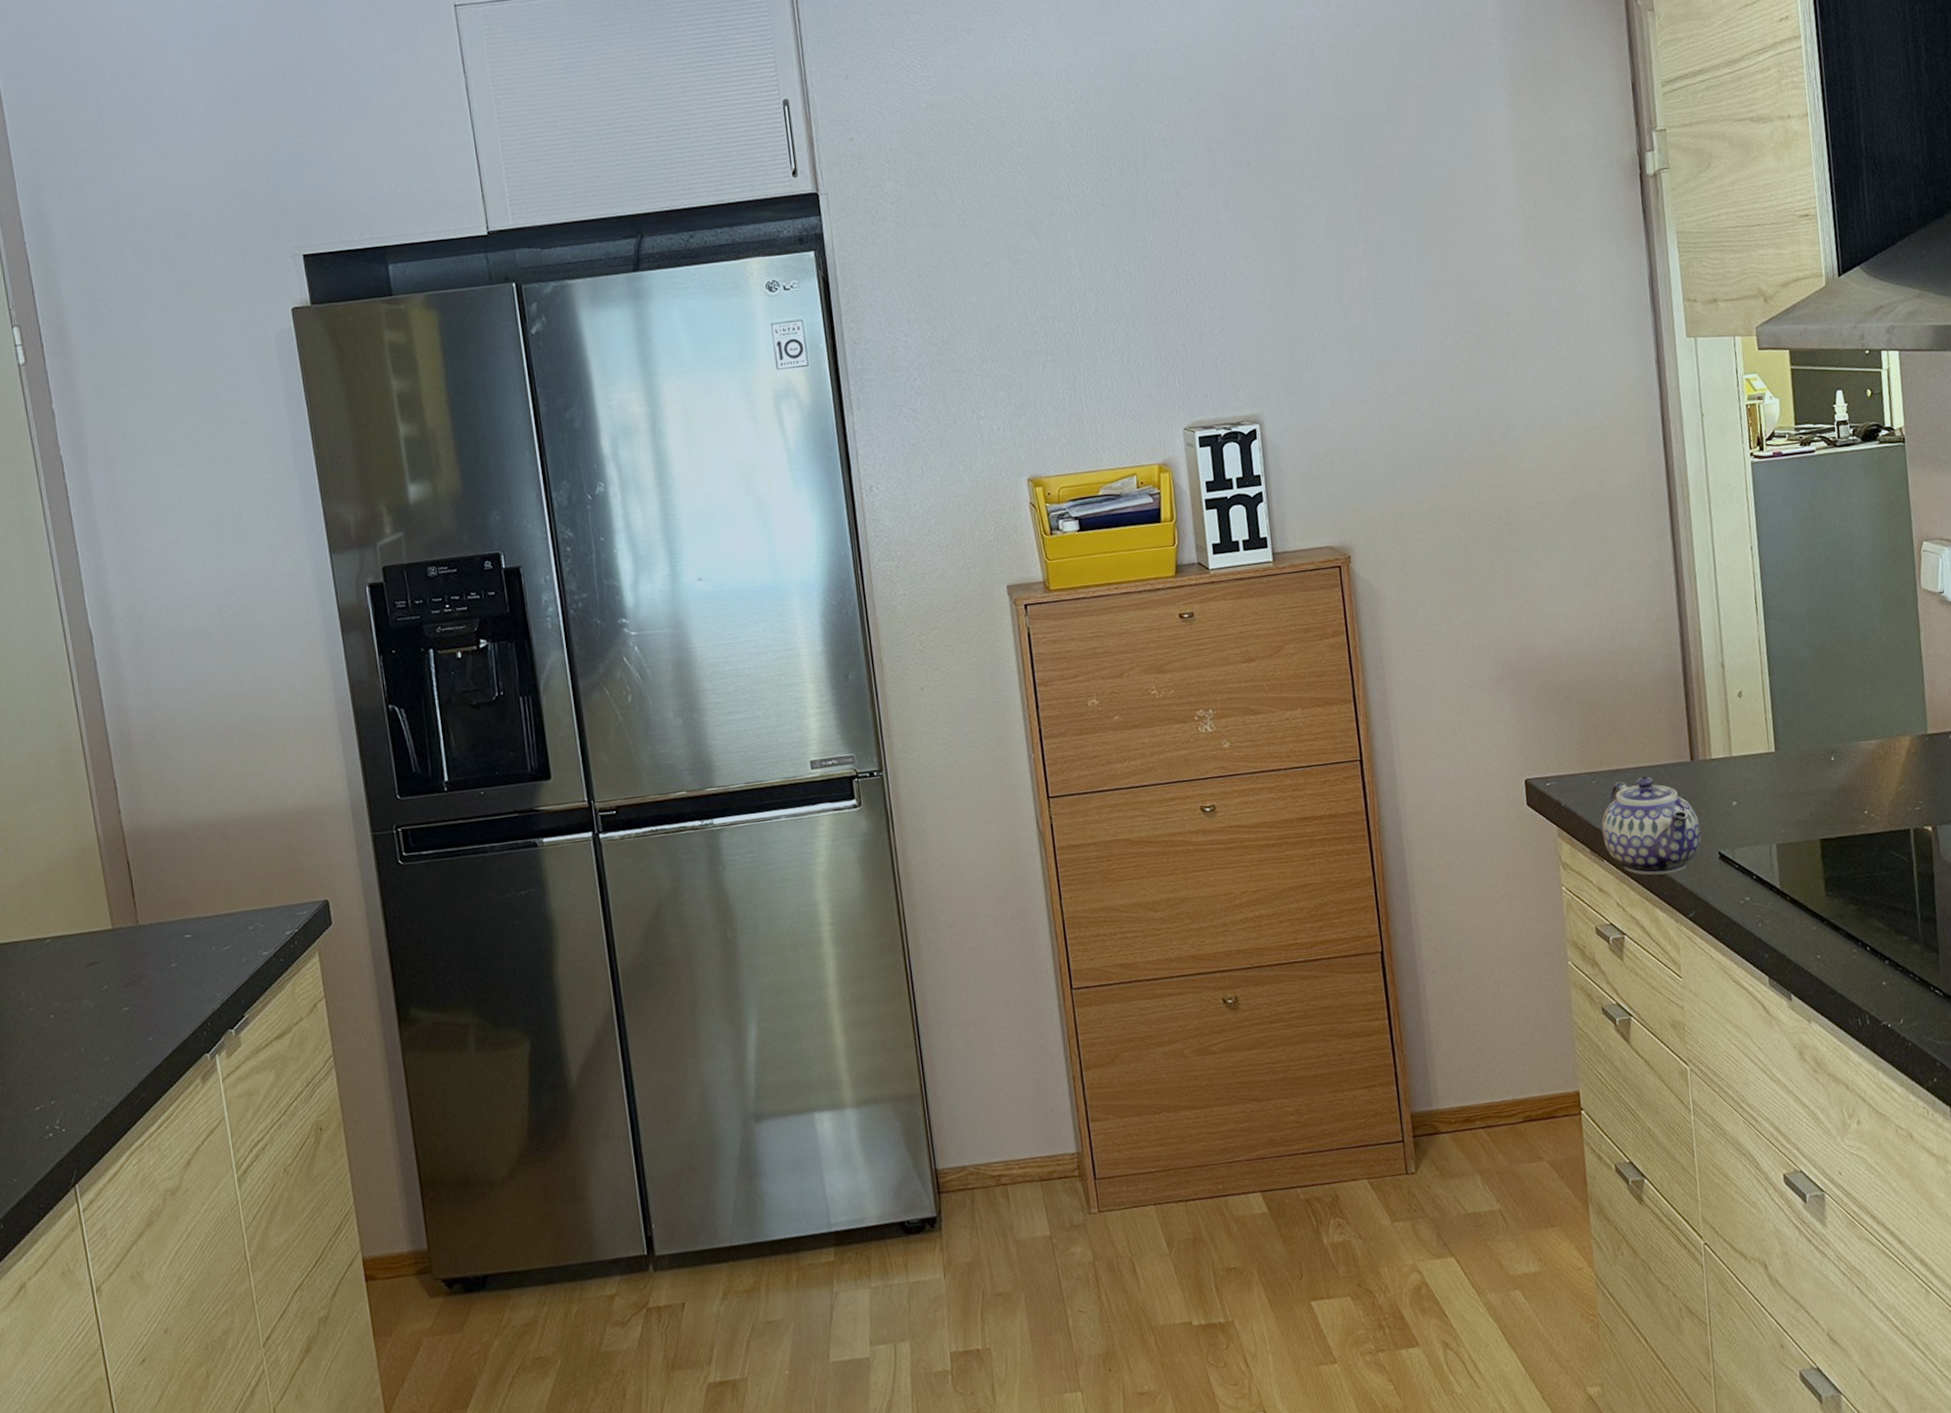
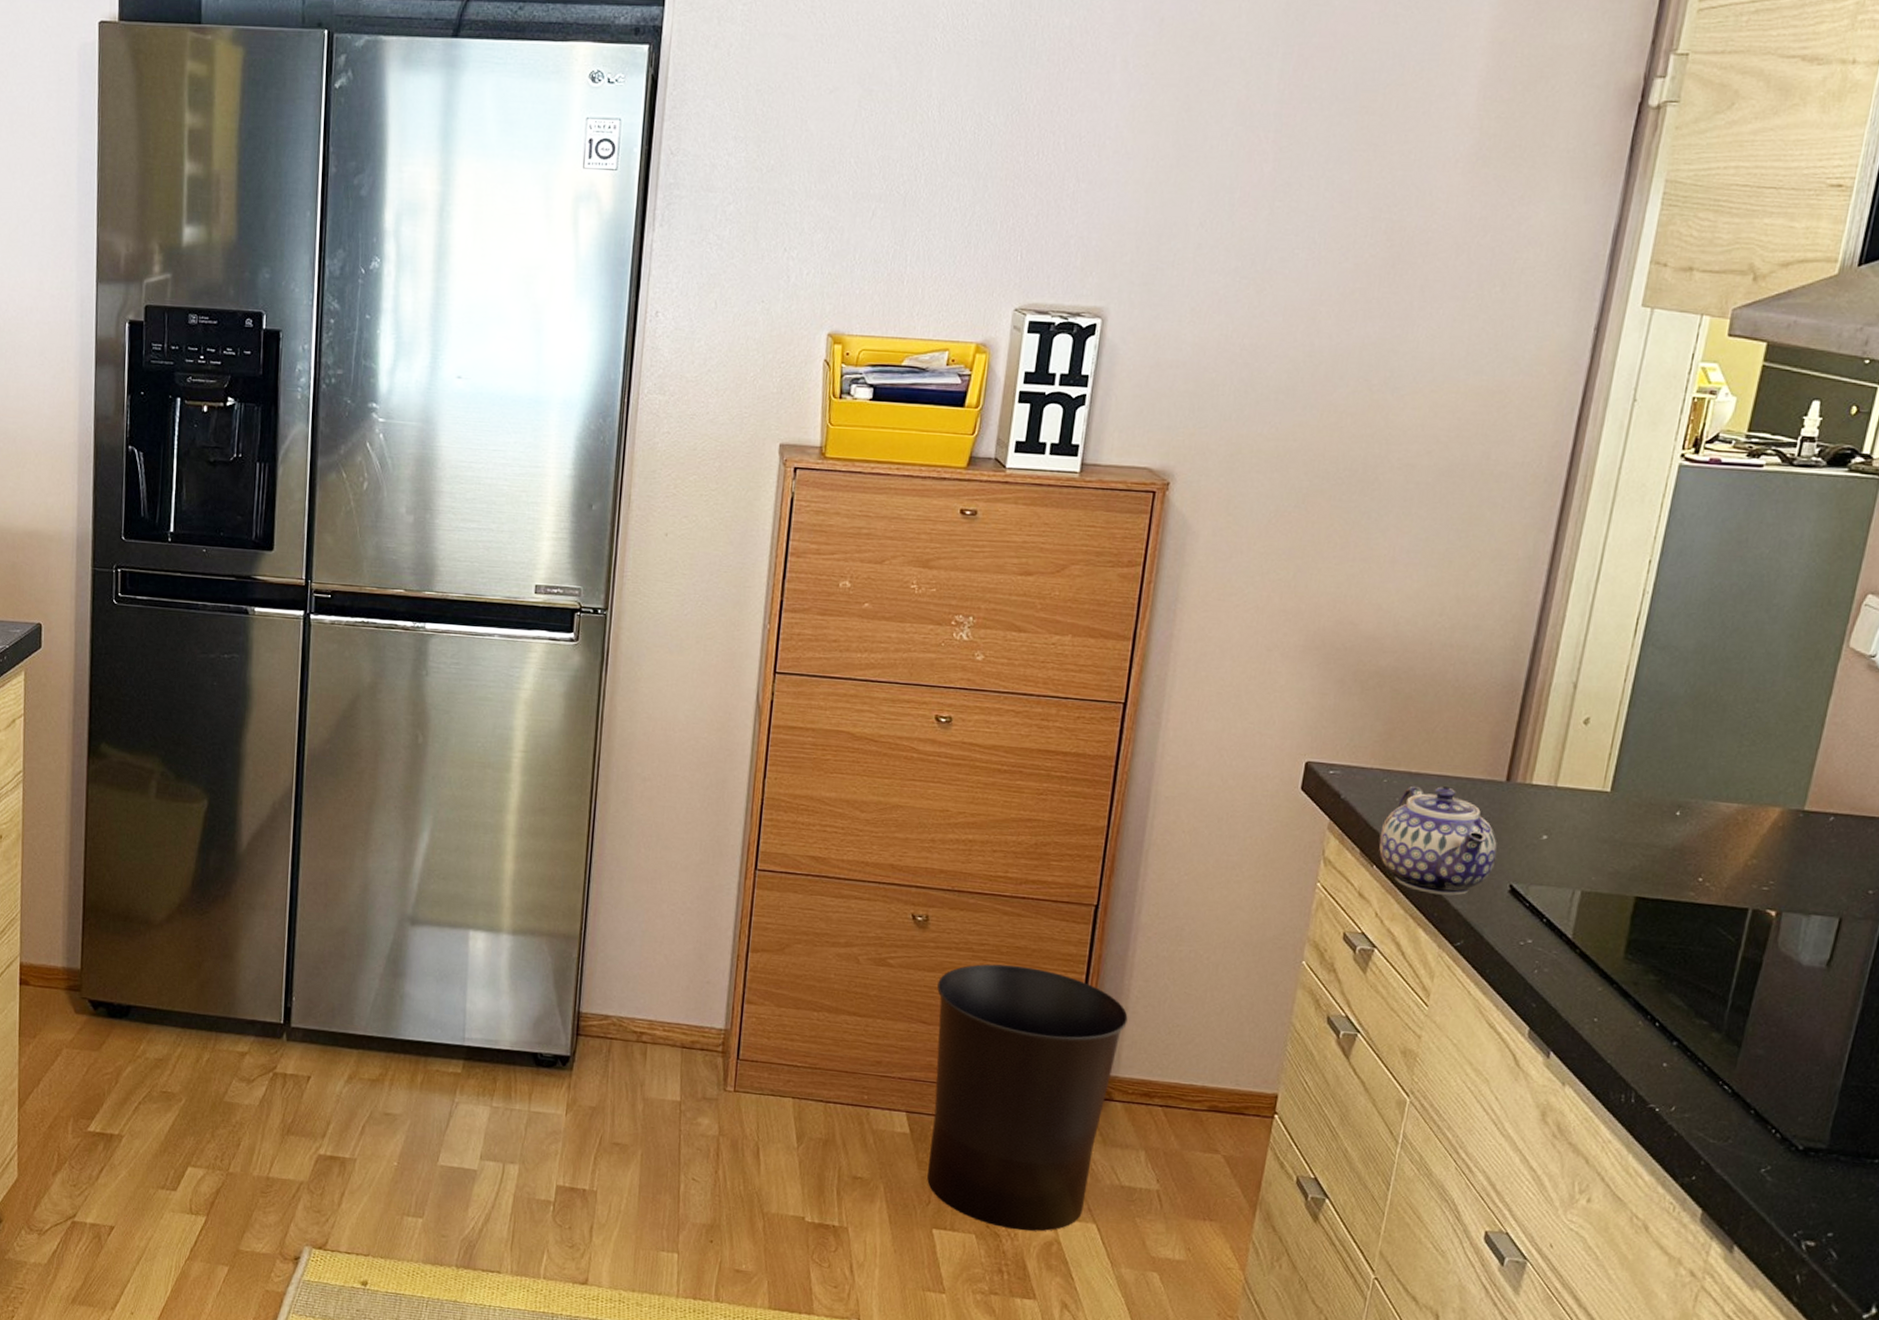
waste bin: none [1260,1023,1440,1283] -> present [927,964,1128,1231]

